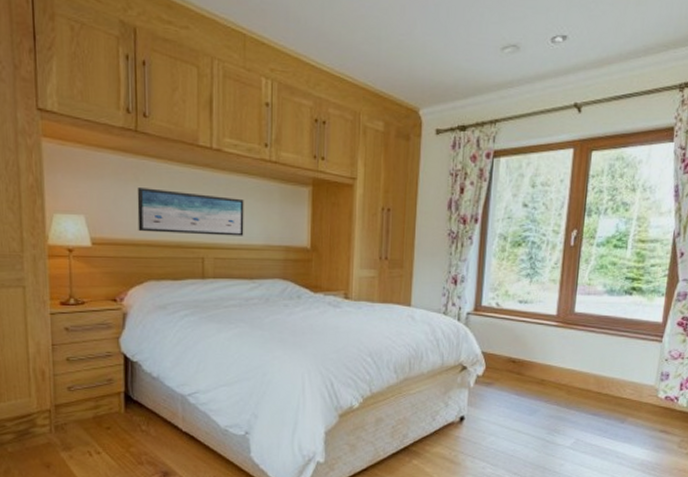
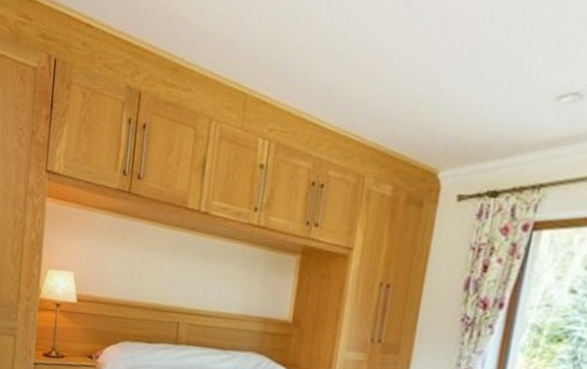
wall art: present [137,188,244,236] -> none [120,248,226,304]

